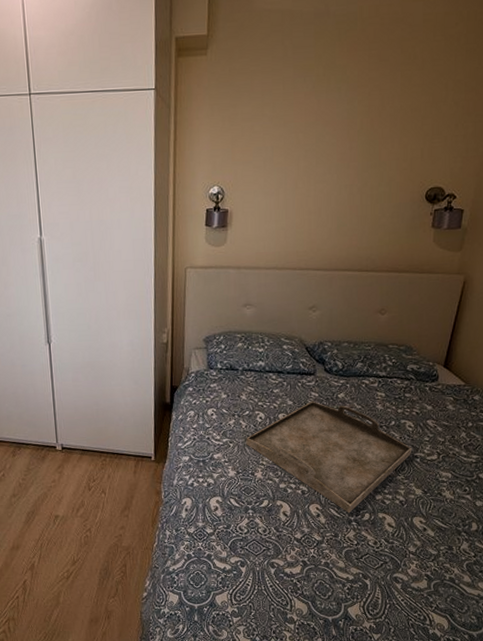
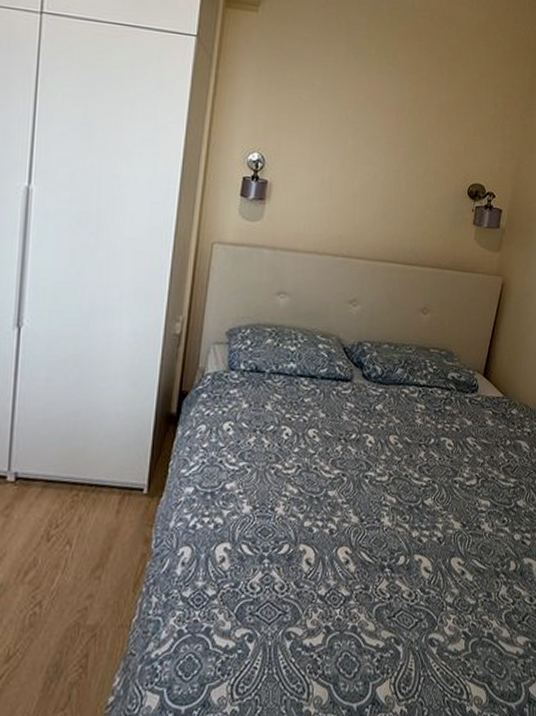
serving tray: present [246,401,413,513] -> none [267,413,452,557]

